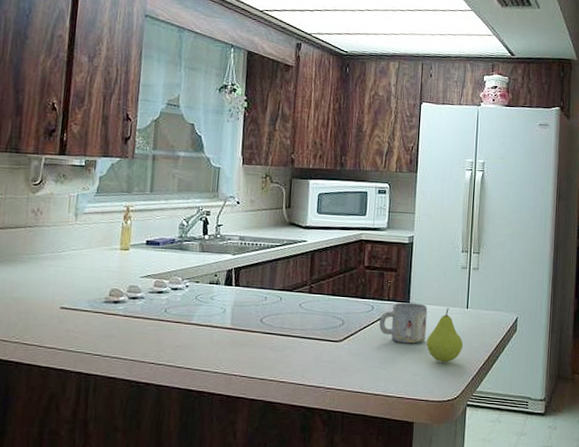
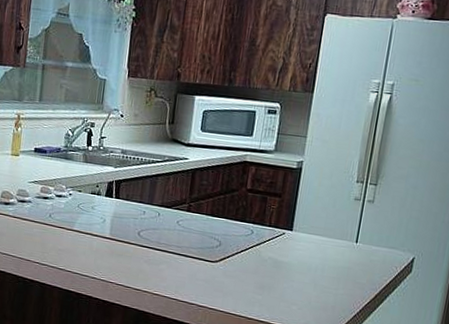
mug: present [379,302,428,344] -> none [258,229,312,273]
fruit: present [426,308,464,363] -> none [306,240,348,296]

